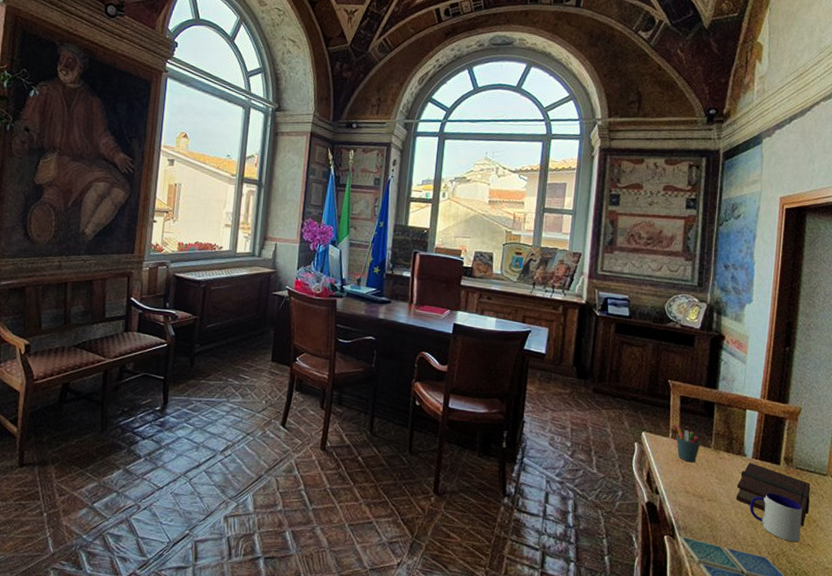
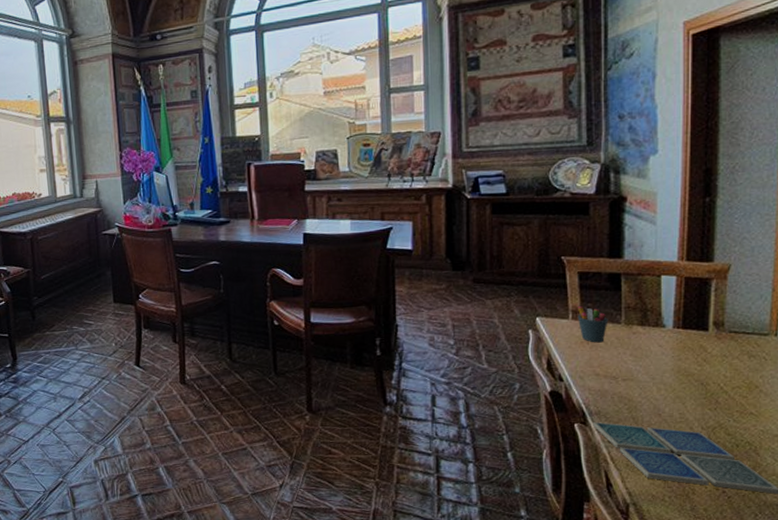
book: present [736,462,811,527] -> none [656,333,749,394]
mug: present [750,493,803,543] -> none [675,362,741,413]

